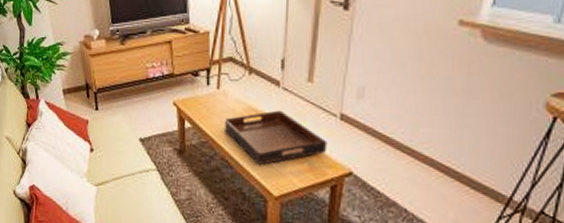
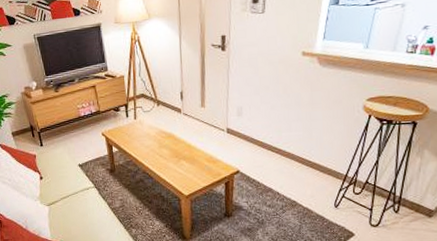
serving tray: present [225,110,328,165] -> none [143,130,220,173]

